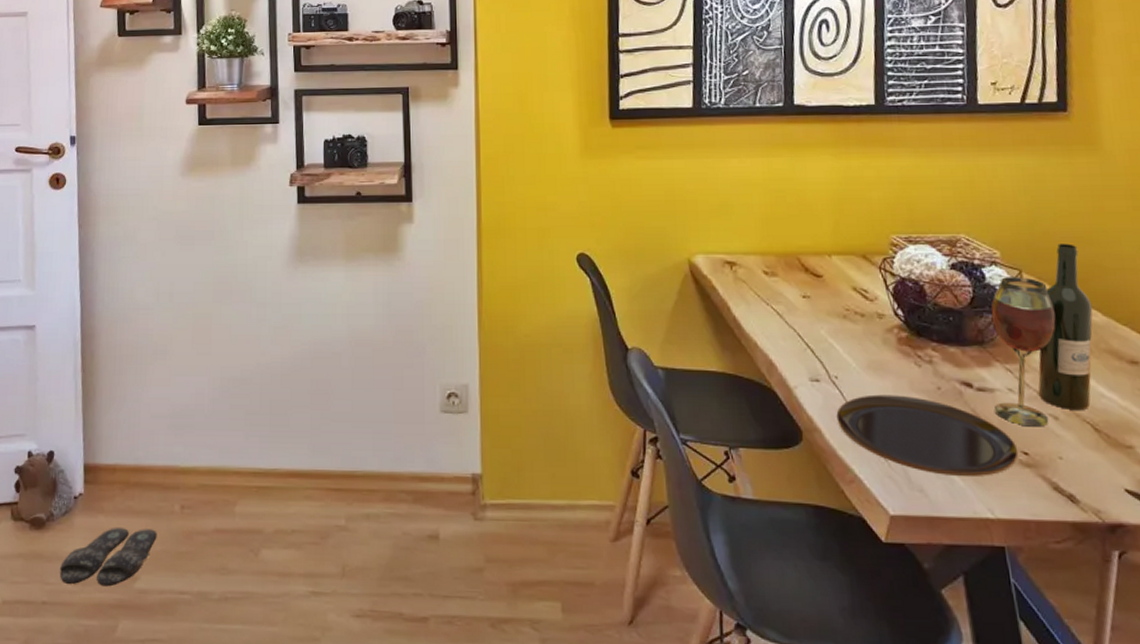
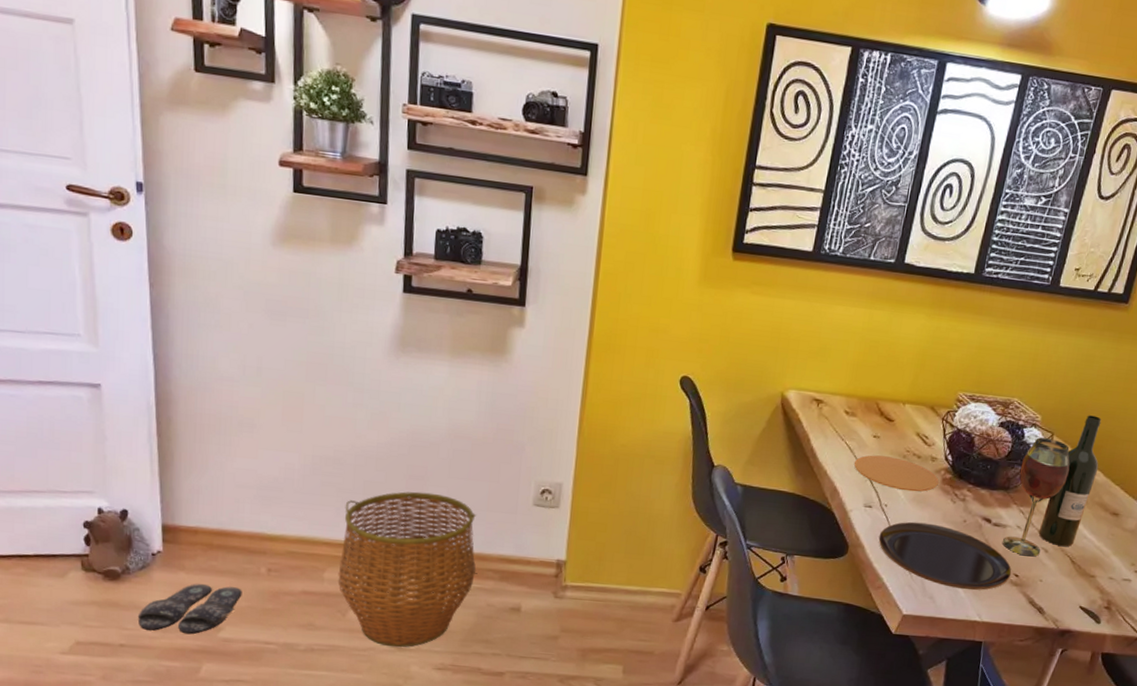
basket: none [249,407,388,592] -> present [337,491,477,648]
plate: none [787,318,894,358] -> present [854,455,939,492]

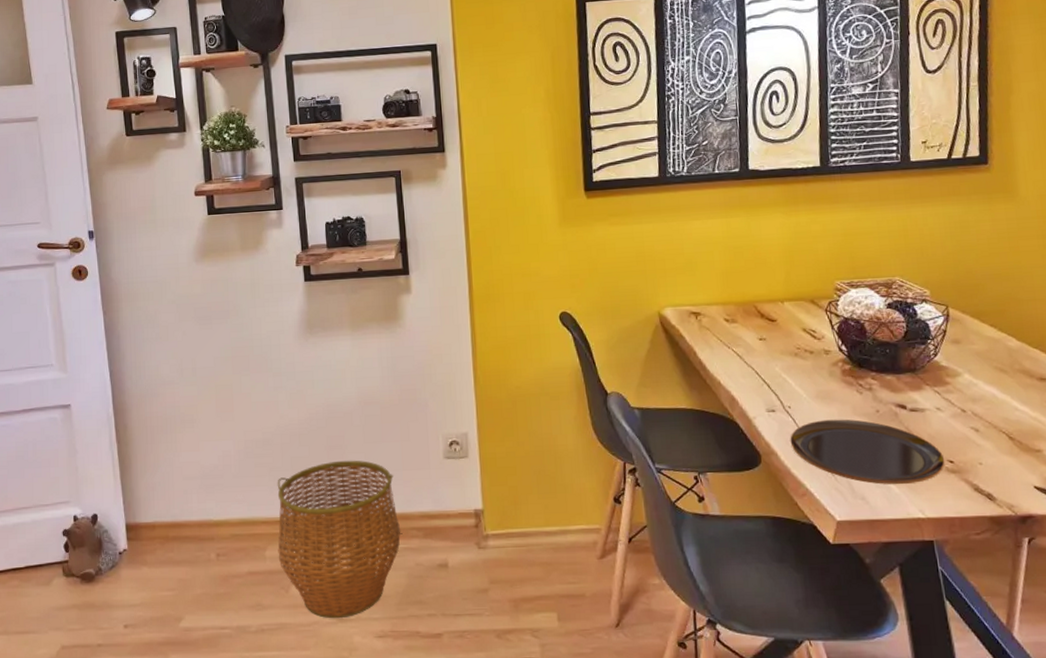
slippers: present [137,583,242,634] -> none [111,575,197,627]
plate: present [854,455,939,492] -> none [746,356,839,389]
wineglass: present [1002,437,1071,557] -> none [921,311,978,439]
wine bottle: present [1038,415,1102,547] -> none [961,280,1009,423]

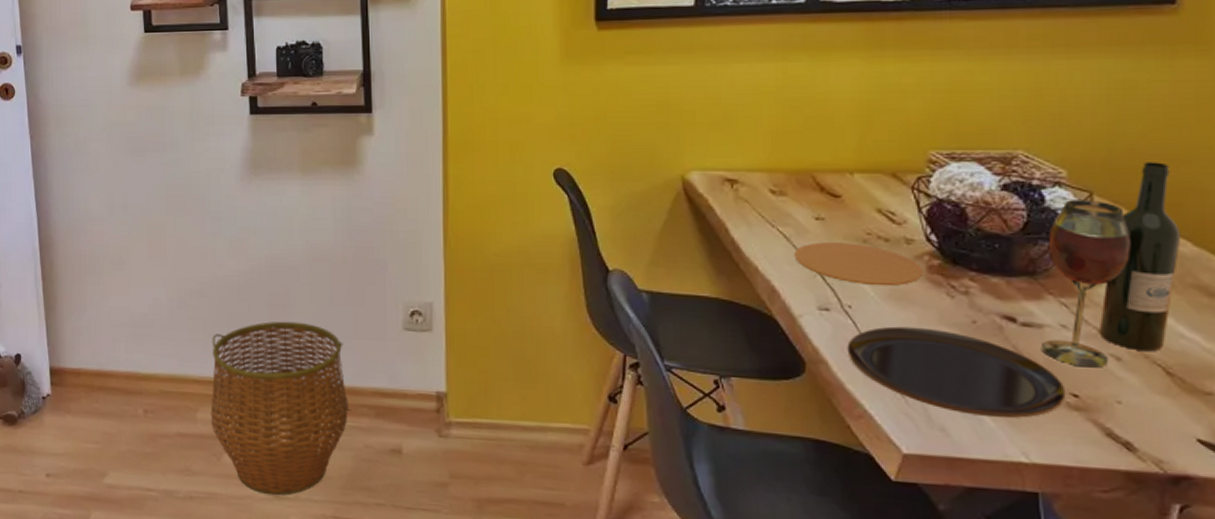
plate: none [746,356,839,389] -> present [795,242,923,287]
wineglass: none [921,311,978,439] -> present [1040,200,1133,368]
wine bottle: none [961,280,1009,423] -> present [1098,162,1181,352]

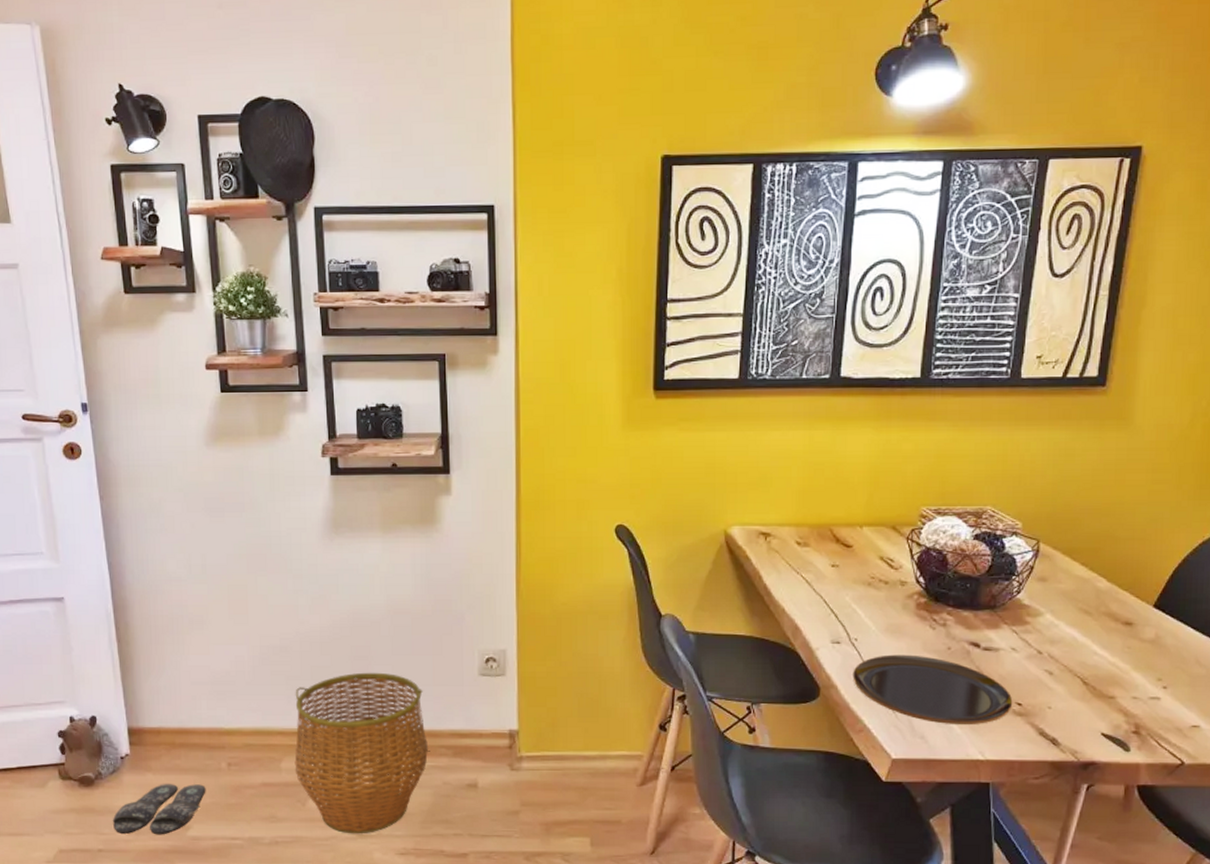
slippers: none [33,426,123,480] -> present [112,783,206,834]
plate: present [795,242,923,287] -> none [815,586,913,622]
wineglass: present [1040,200,1133,368] -> none [996,546,1066,681]
wine bottle: present [1098,162,1181,352] -> none [1038,515,1099,667]

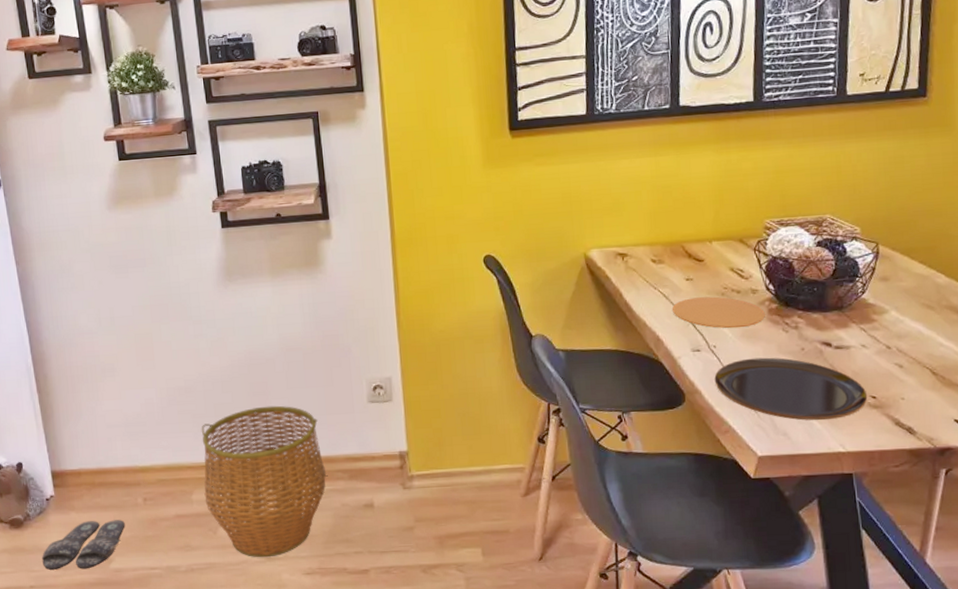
plate: none [815,586,913,622] -> present [673,296,765,329]

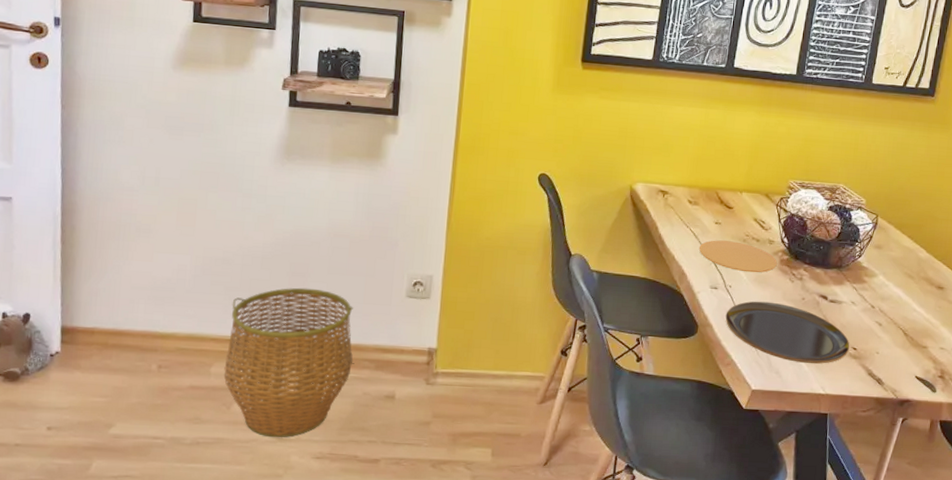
slippers: present [41,520,125,570] -> none [33,381,134,431]

